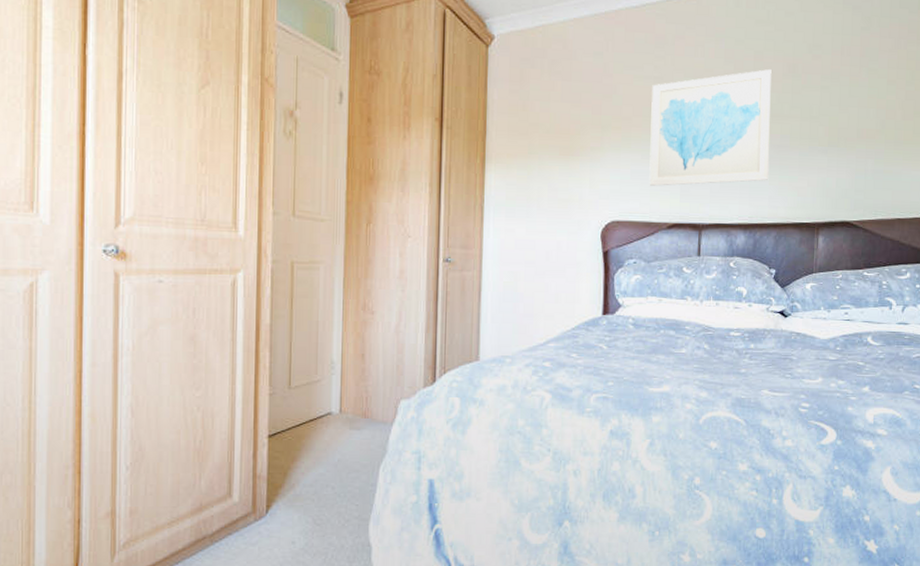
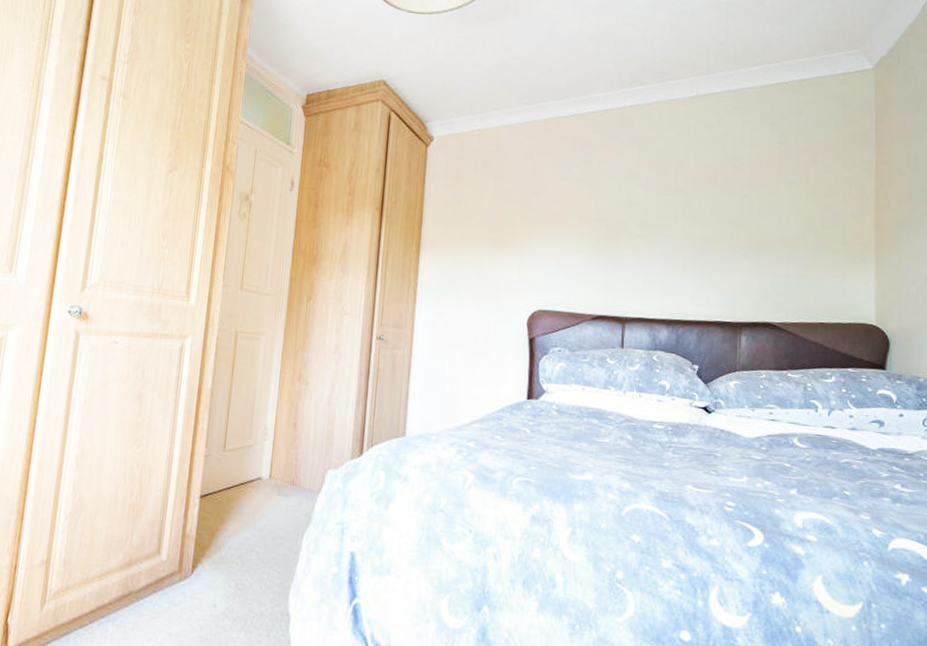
wall art: present [649,69,772,186] -> none [574,176,693,280]

